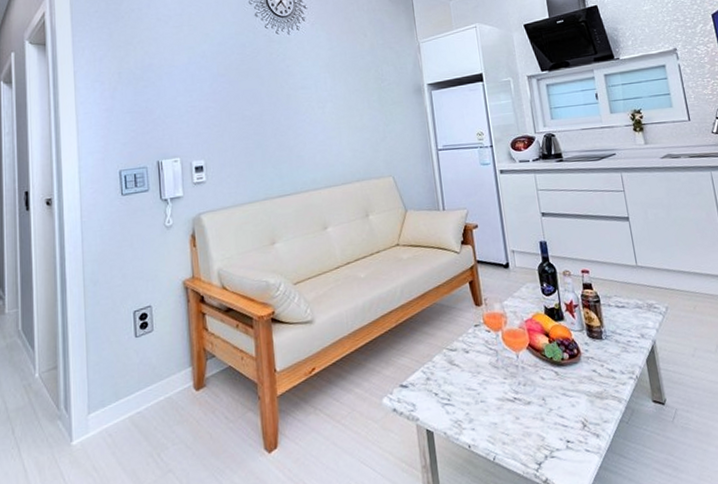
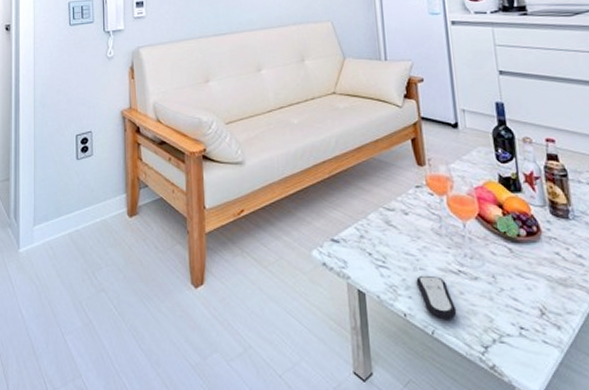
remote control: none [478,406,514,446] -> present [416,275,457,320]

